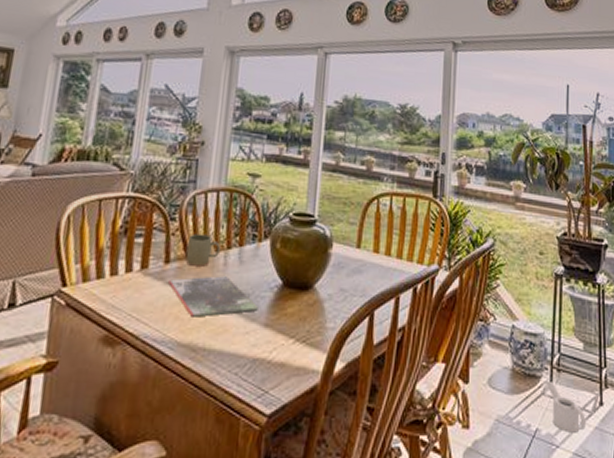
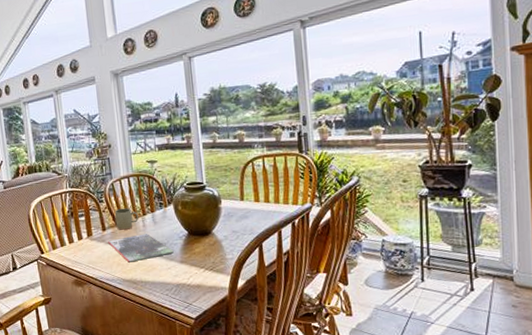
watering can: present [546,382,586,433] -> none [418,277,458,313]

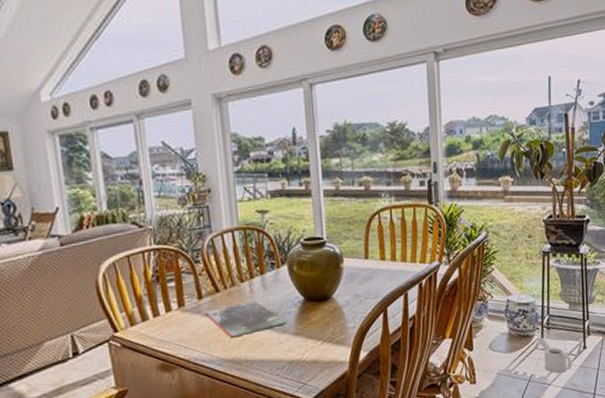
mug: present [114,208,138,230] -> none [214,269,244,298]
watering can: none [418,277,458,313] -> present [538,338,572,373]

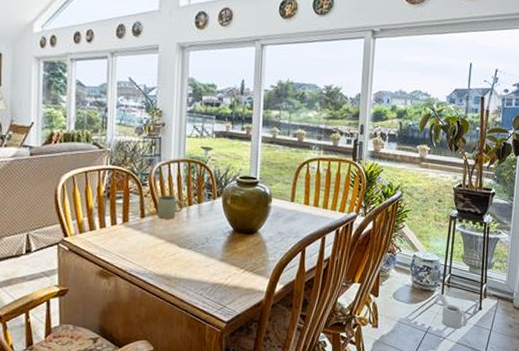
magazine: present [205,301,287,338] -> none [145,226,215,256]
mug: none [214,269,244,298] -> present [156,195,183,219]

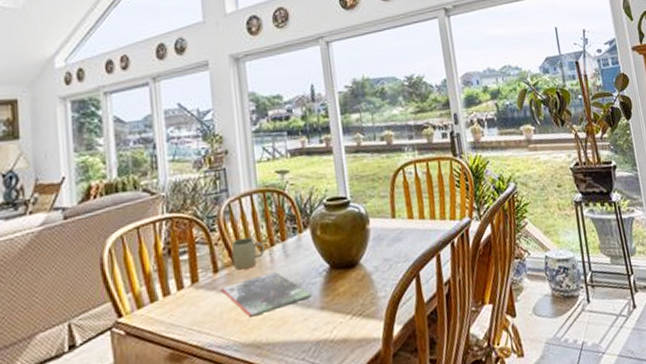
magazine: none [145,226,215,256] -> present [221,272,312,317]
watering can: present [438,294,467,329] -> none [584,298,625,339]

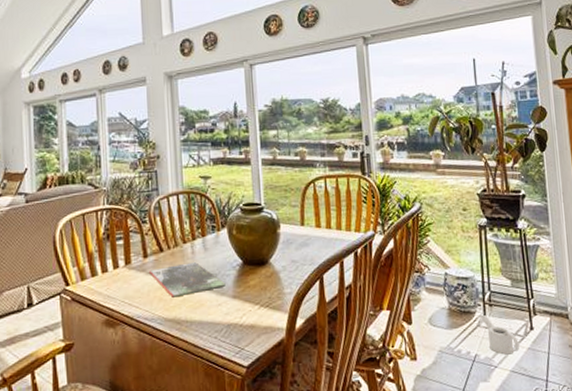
mug: present [231,237,264,270] -> none [159,230,187,257]
watering can: none [584,298,625,339] -> present [481,315,519,355]

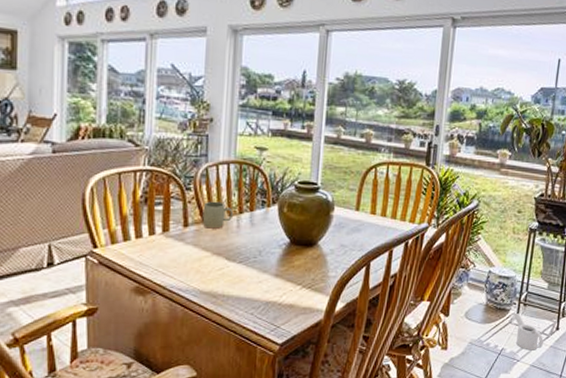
magazine: present [149,262,226,297] -> none [188,236,269,270]
mug: none [159,230,187,257] -> present [202,201,233,229]

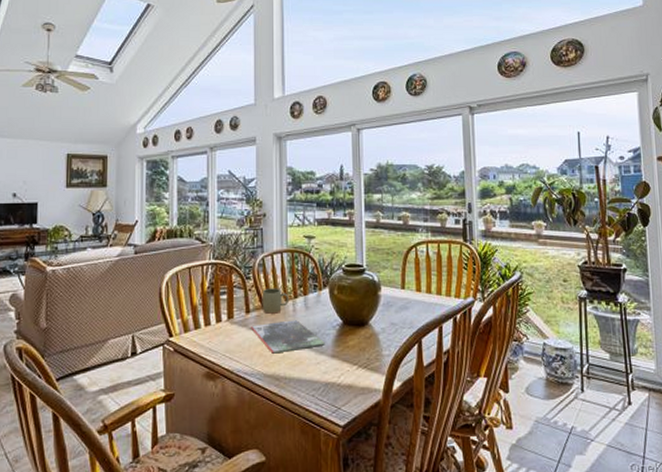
magazine: none [188,236,269,270] -> present [251,320,325,354]
watering can: present [514,314,544,351] -> none [578,388,617,429]

